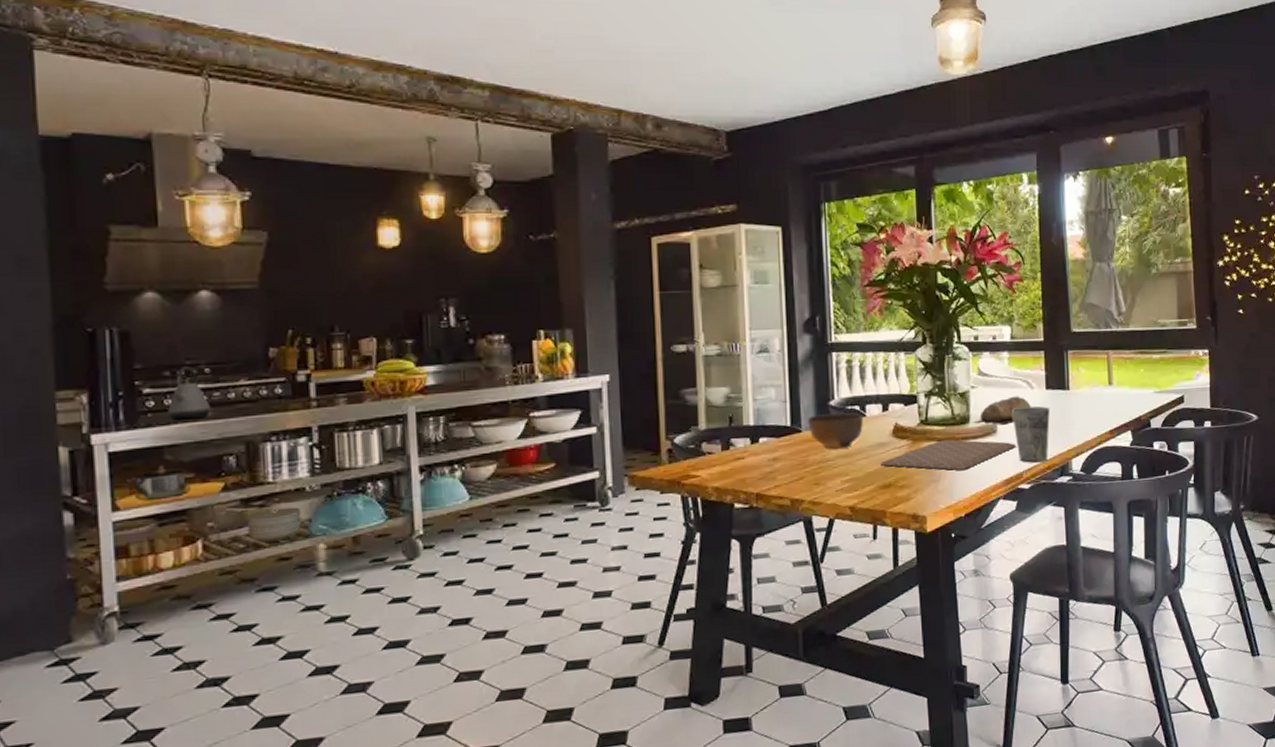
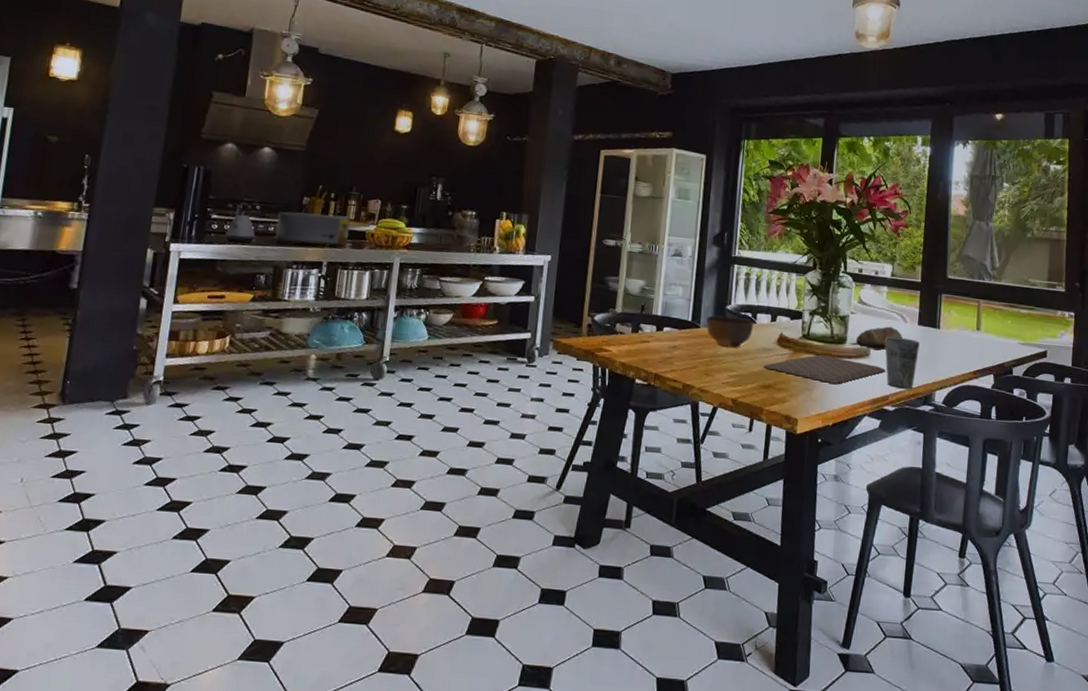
cooking pot: present [127,464,197,500] -> none [188,273,236,300]
toaster: none [237,364,341,413] -> present [274,212,351,248]
bowl: present [246,507,302,542] -> none [262,321,304,347]

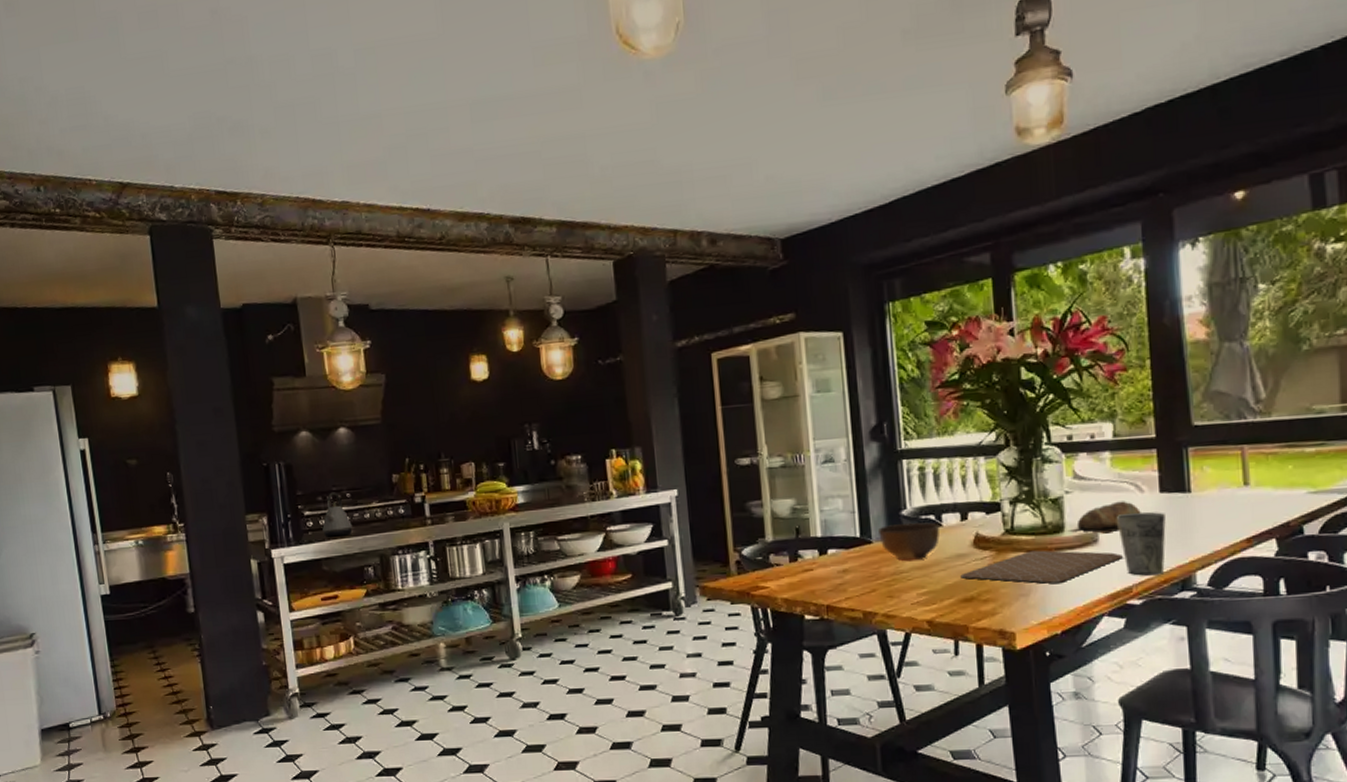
toaster: present [274,212,351,248] -> none [370,487,449,531]

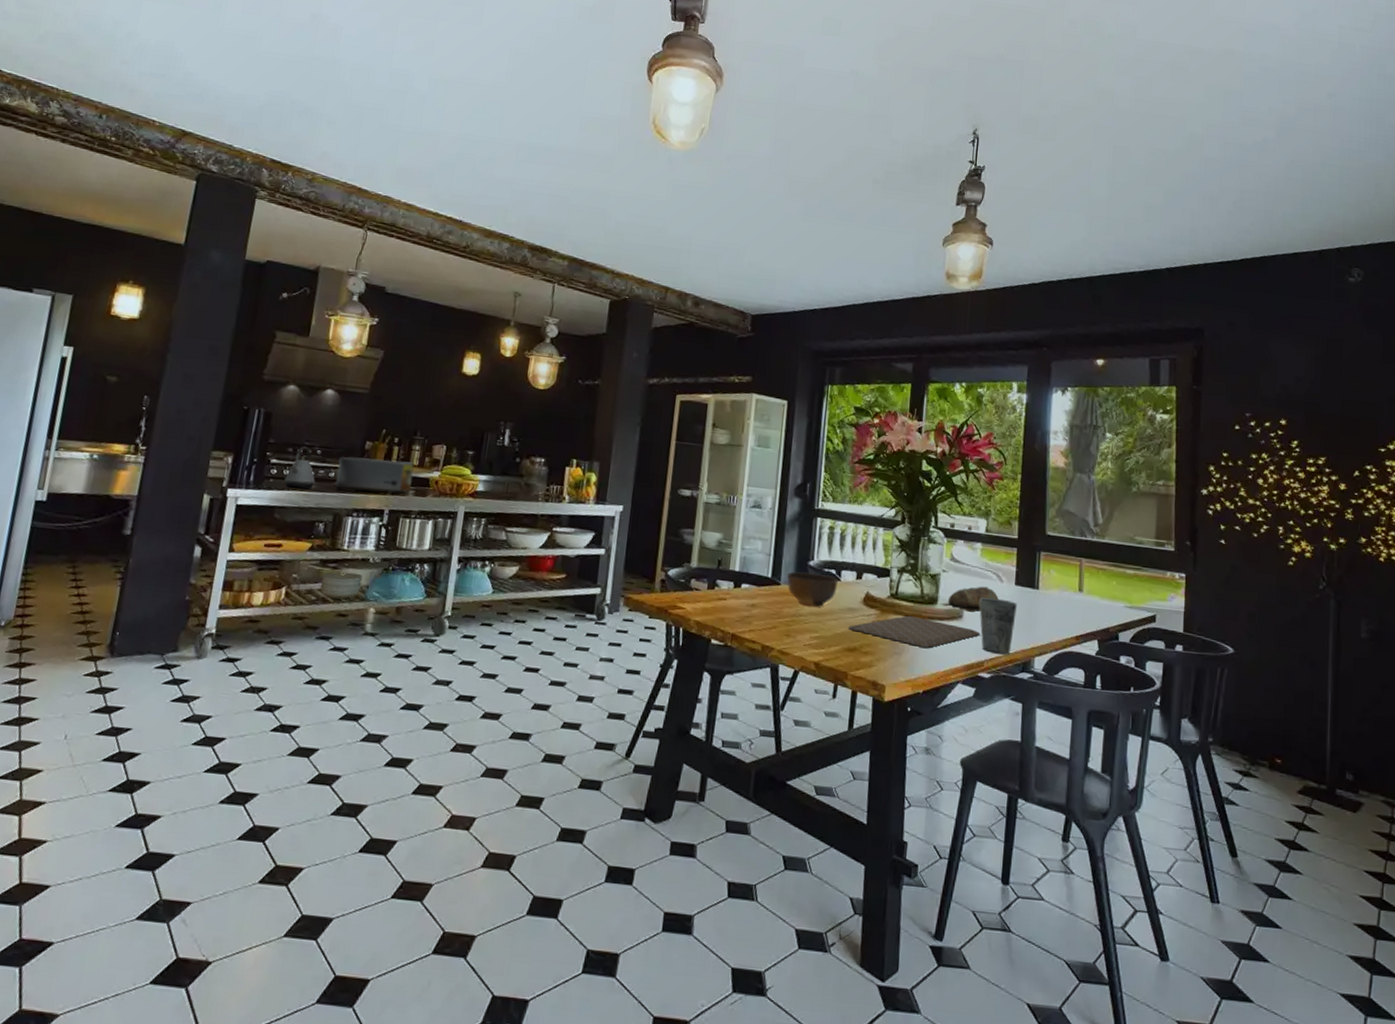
toaster: none [370,487,449,531] -> present [335,457,414,495]
bowl: none [384,611,426,640] -> present [320,571,363,600]

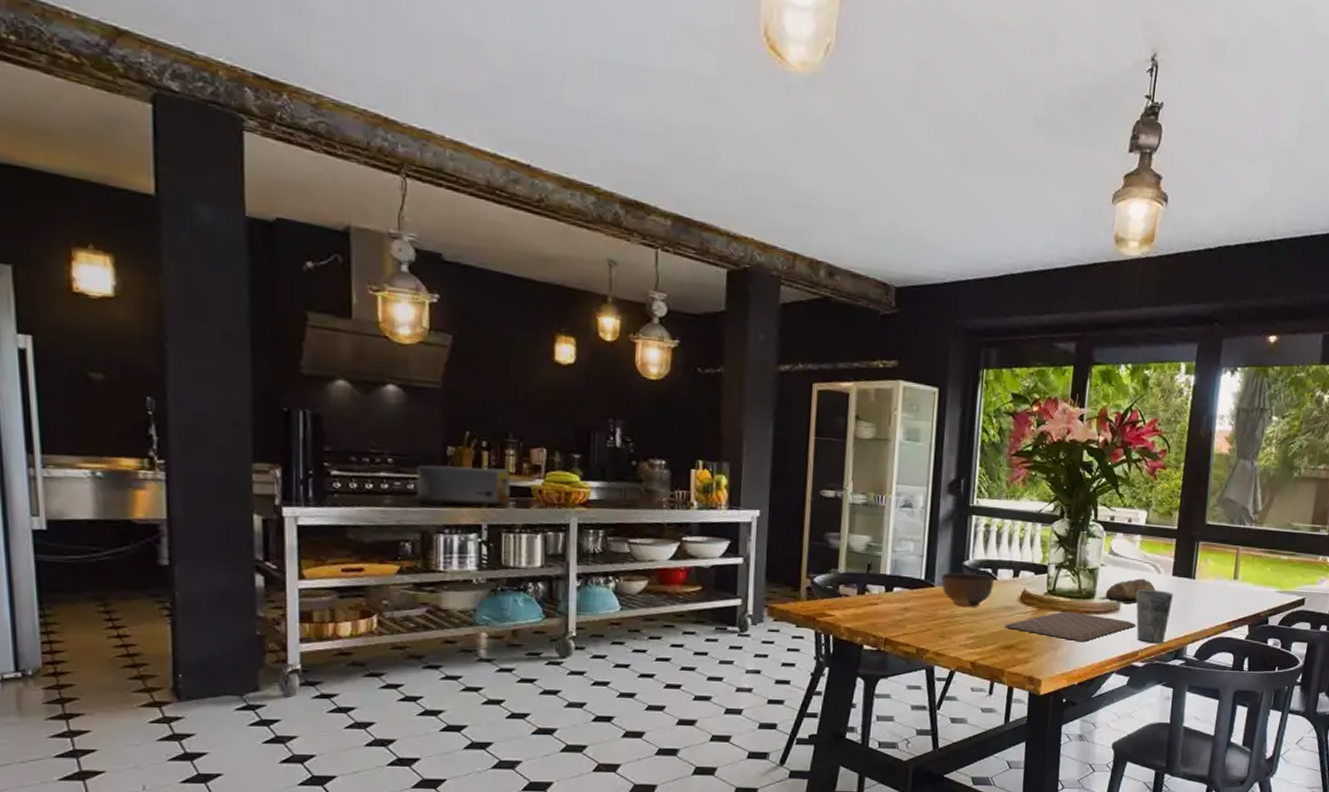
kettle: present [284,446,315,490] -> none [353,454,391,506]
bowl: present [320,571,363,600] -> none [418,595,467,626]

